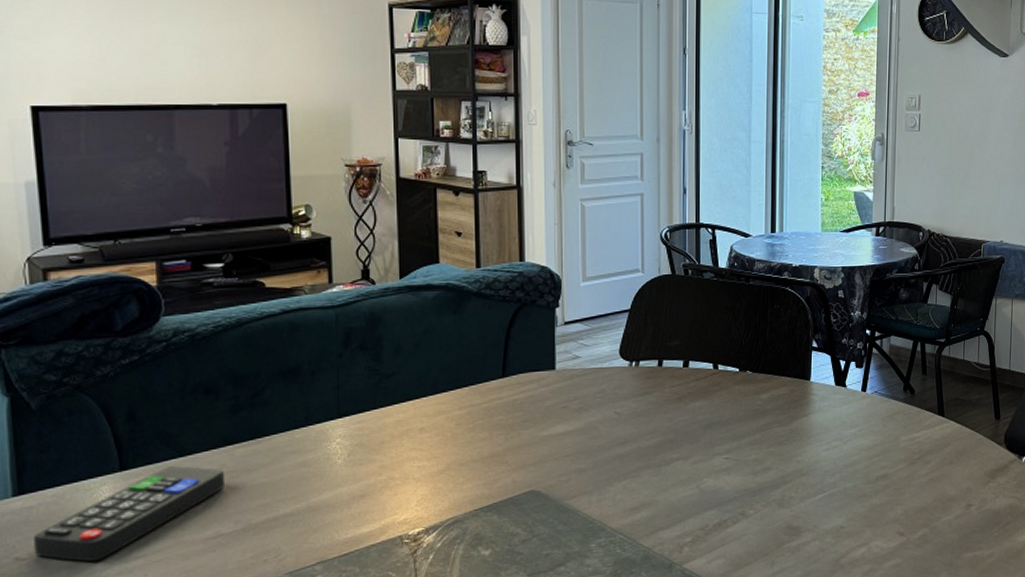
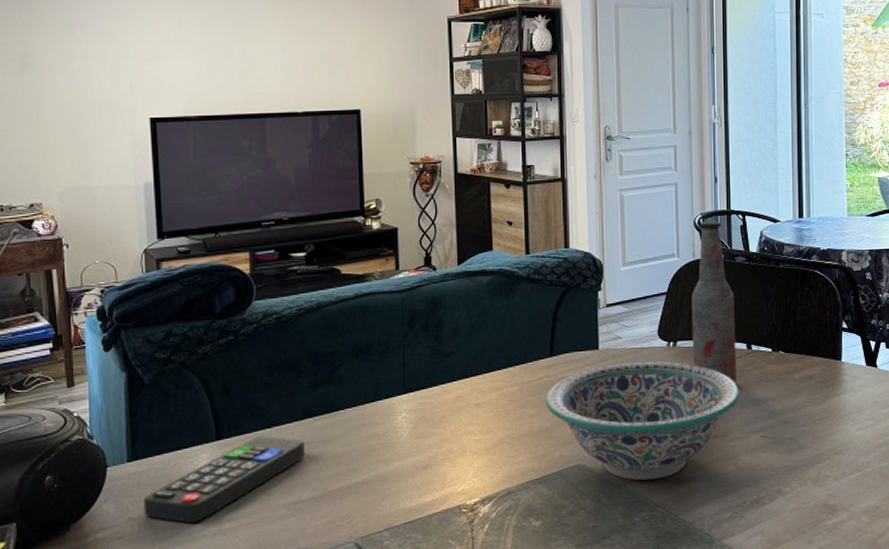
decorative bowl: none [497,382,704,506] -> present [546,361,739,481]
bottle: none [655,235,702,404] -> present [691,221,737,383]

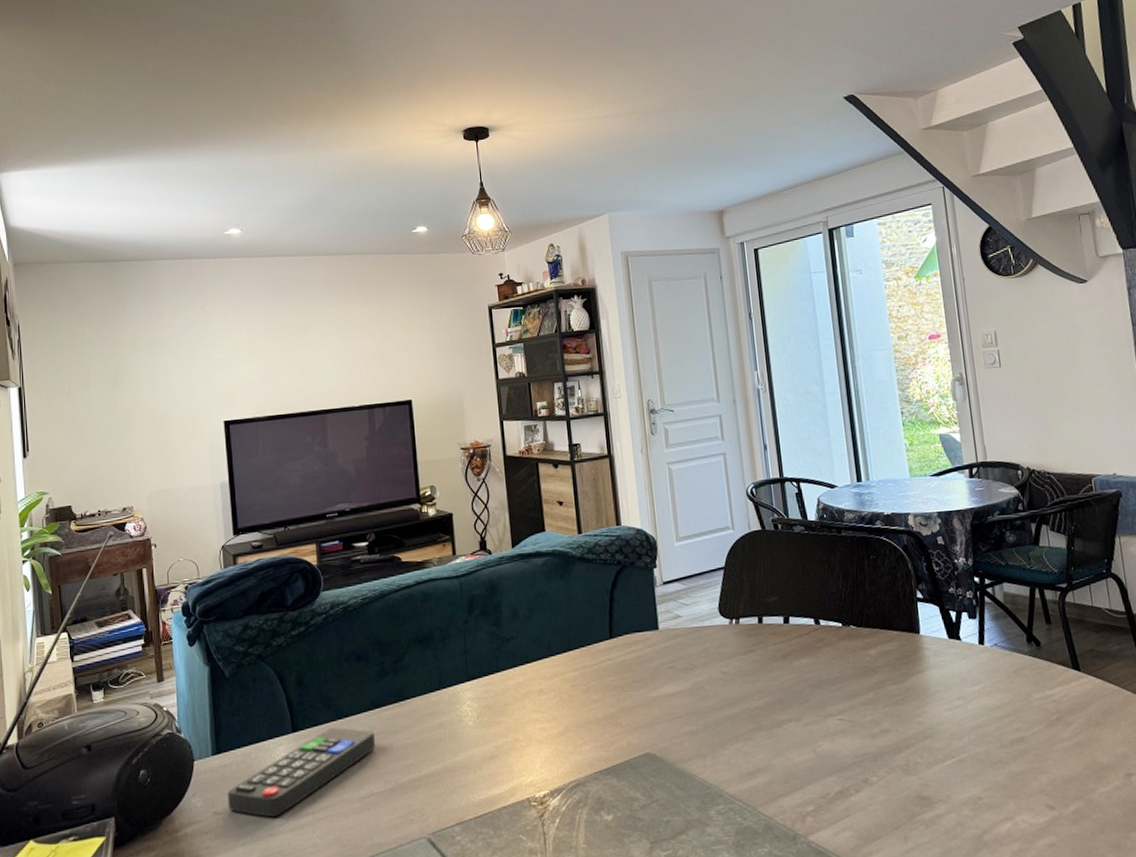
decorative bowl: present [546,361,739,481] -> none [608,640,812,770]
bottle: present [691,221,737,383] -> none [750,490,807,661]

